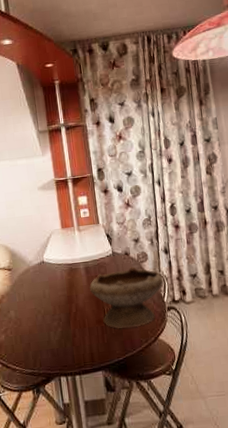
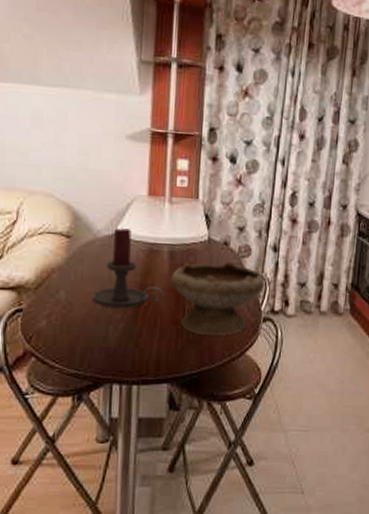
candle holder: none [34,255,87,319] -> present [92,227,164,309]

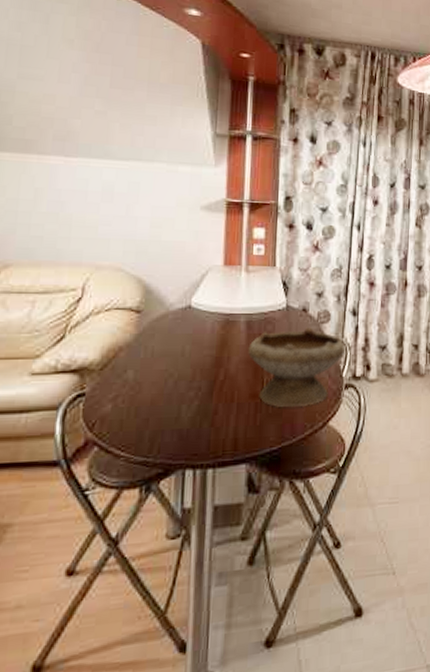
candle holder: present [92,227,164,309] -> none [163,299,242,385]

